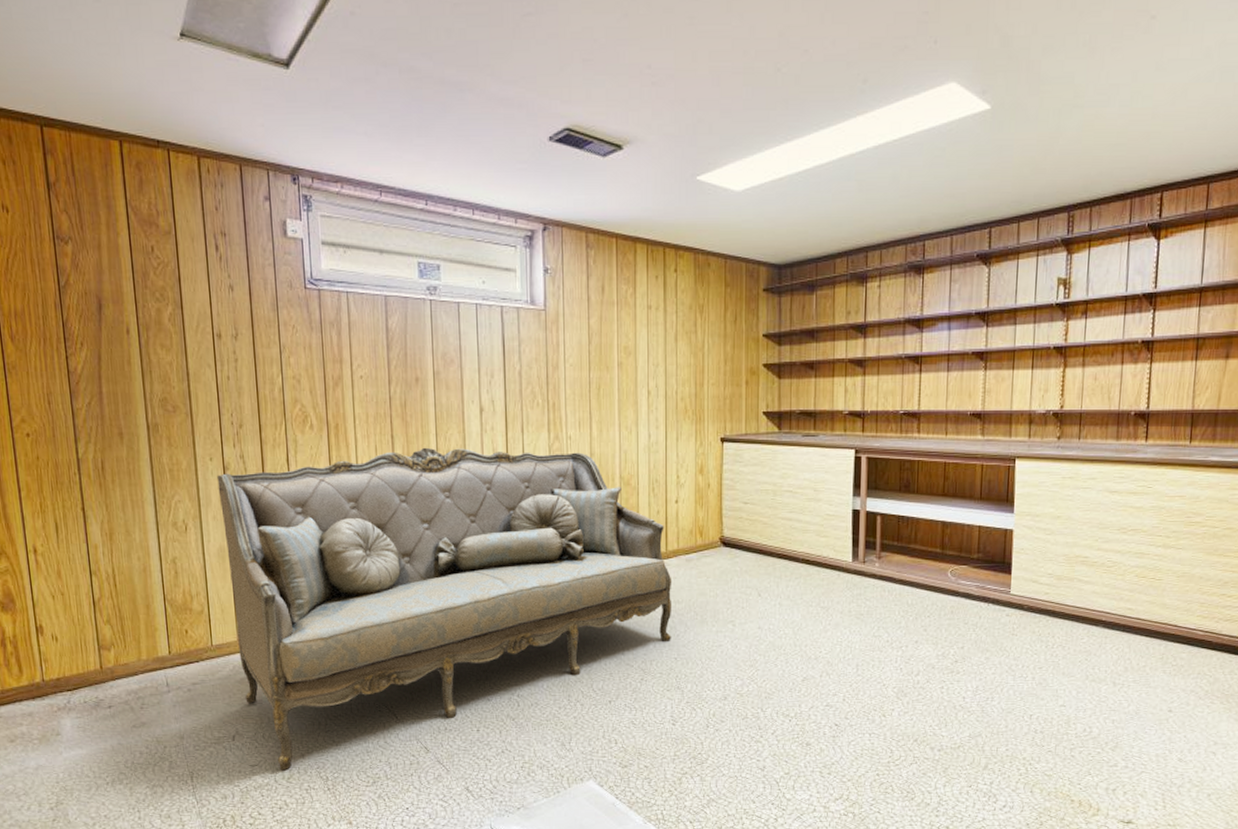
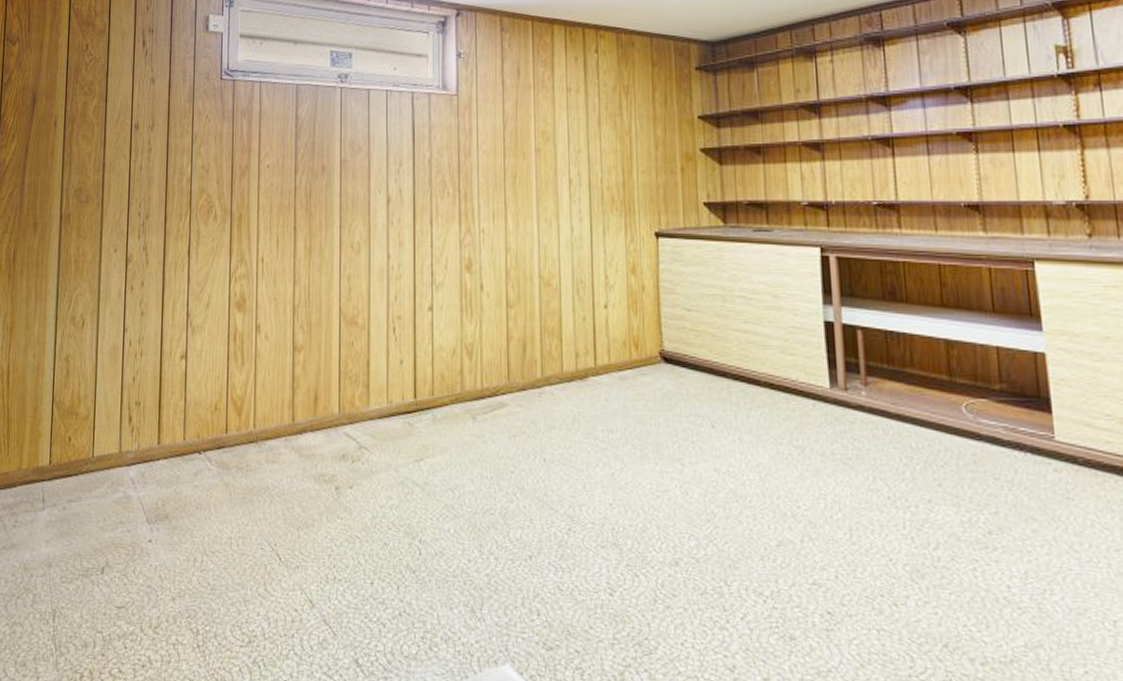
sofa: present [217,447,672,771] -> none [118,240,605,617]

